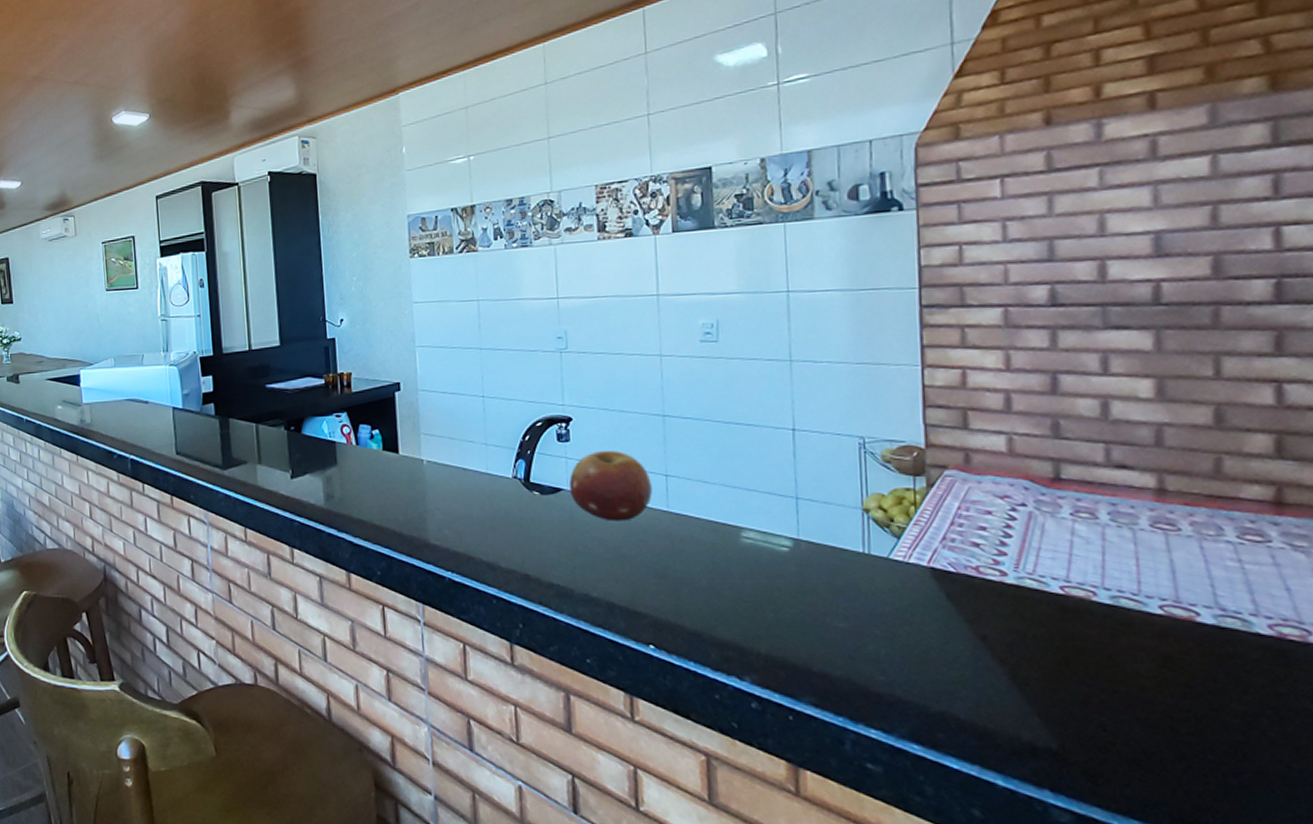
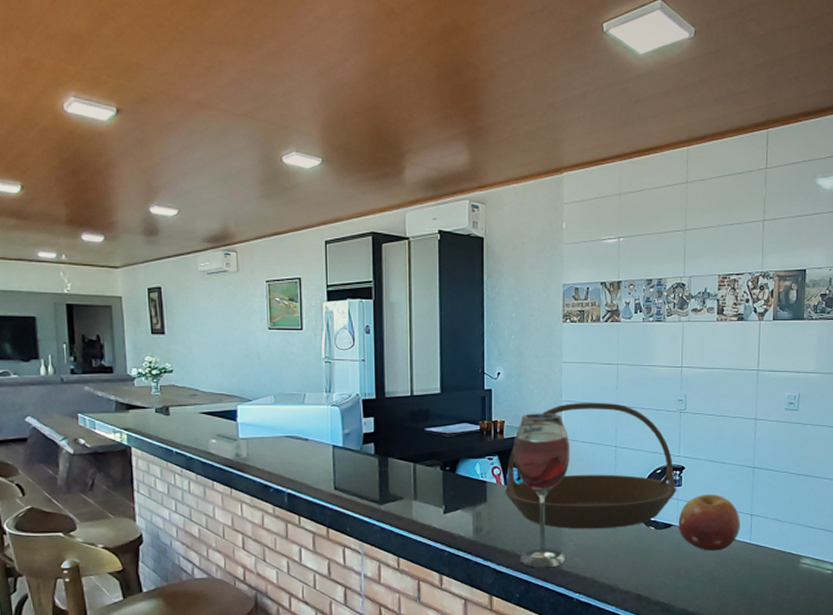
basket: none [356,345,565,496] -> present [504,402,677,530]
wineglass: none [363,361,434,541] -> present [514,413,571,568]

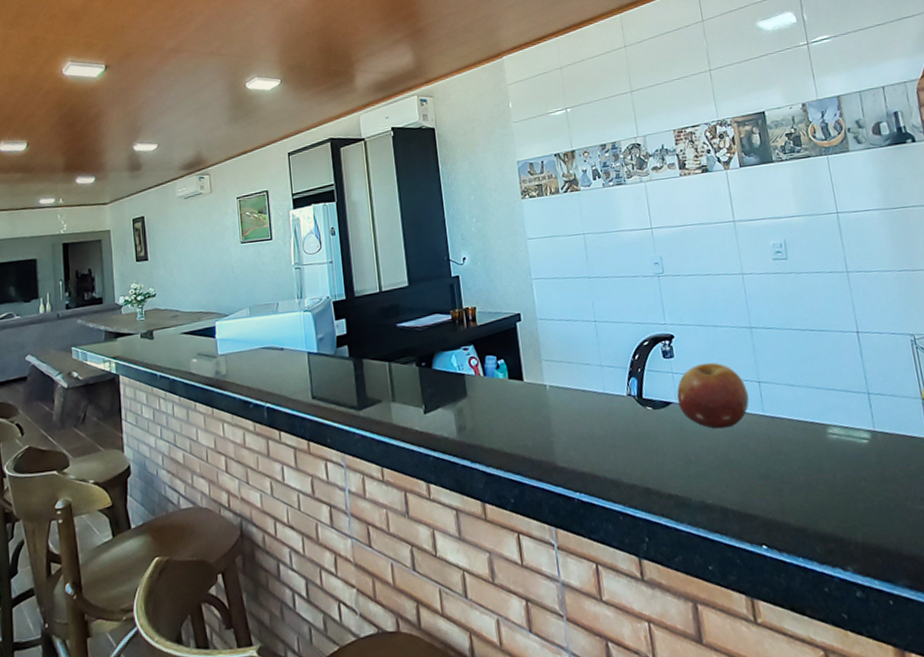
basket: present [504,402,677,530] -> none [484,275,670,418]
wineglass: present [514,413,571,568] -> none [488,293,560,467]

